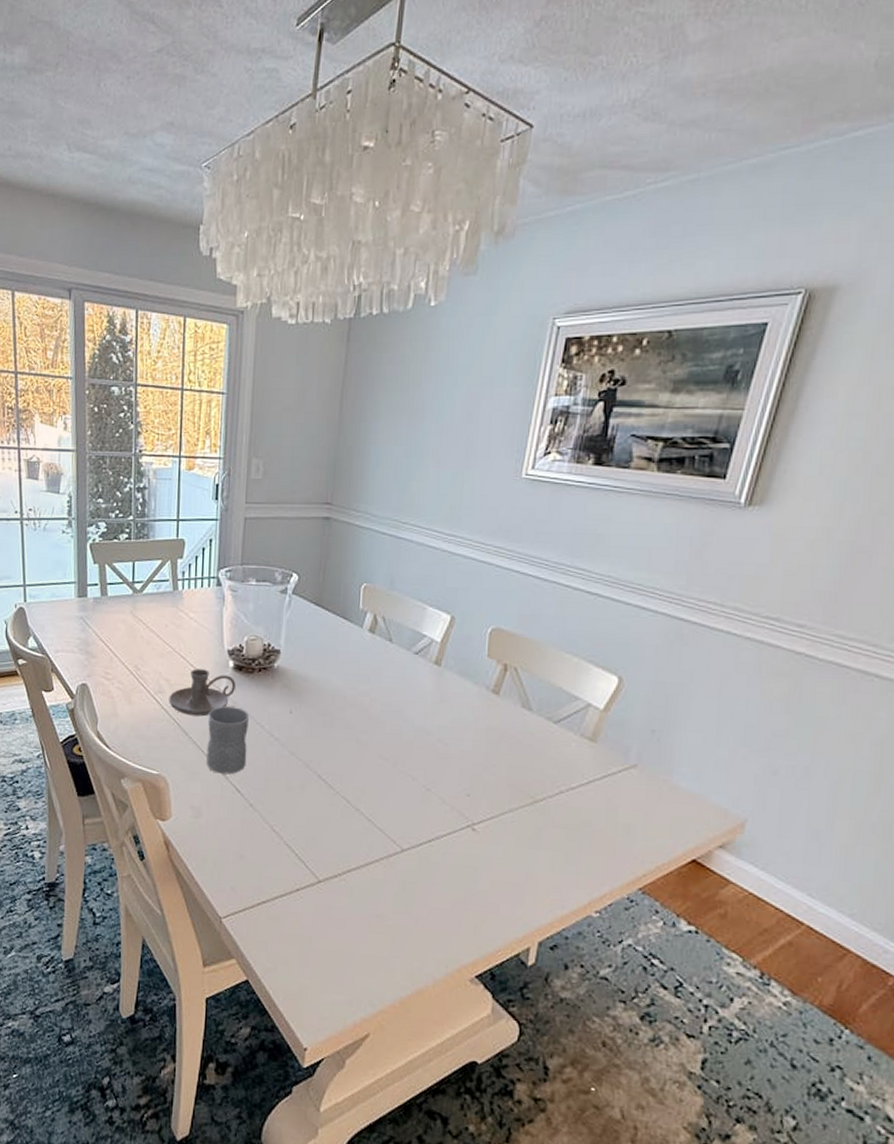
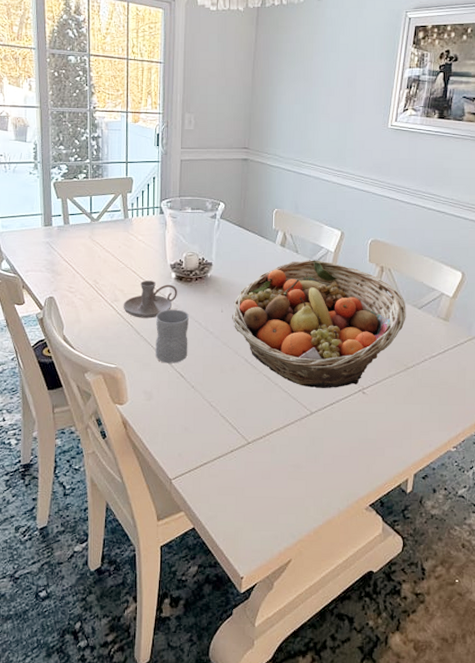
fruit basket: none [303,651,537,821] -> present [232,260,406,389]

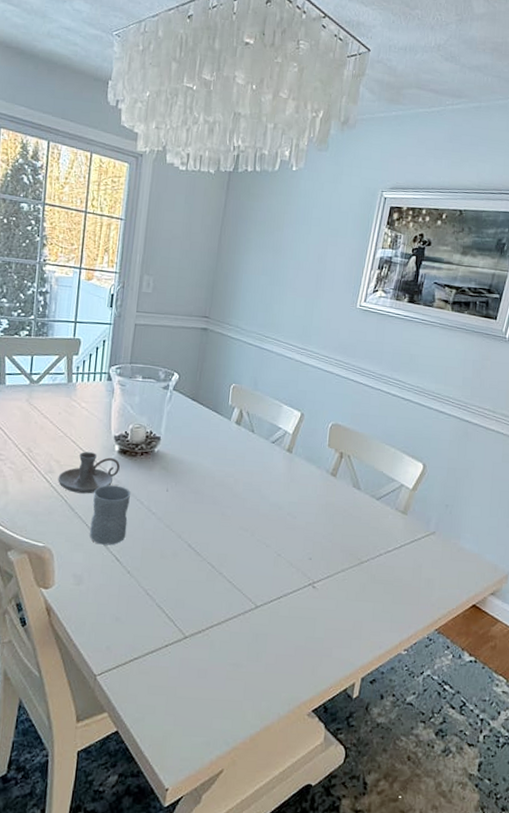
fruit basket: present [232,260,406,389] -> none [177,440,364,581]

